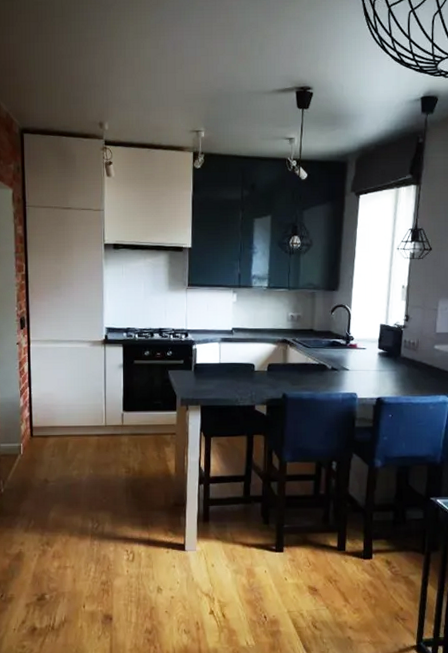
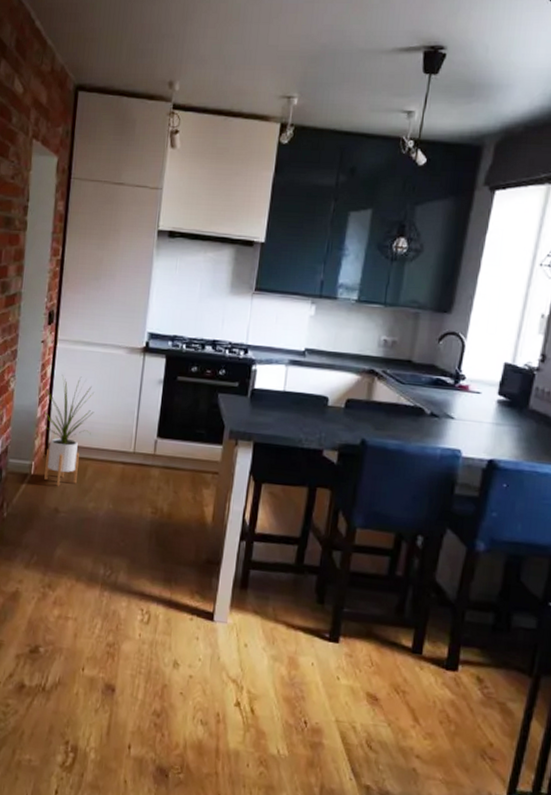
house plant: none [21,369,69,461] -> present [37,375,94,486]

